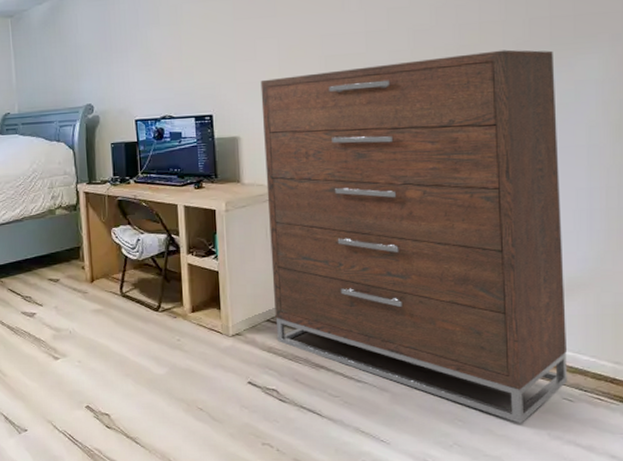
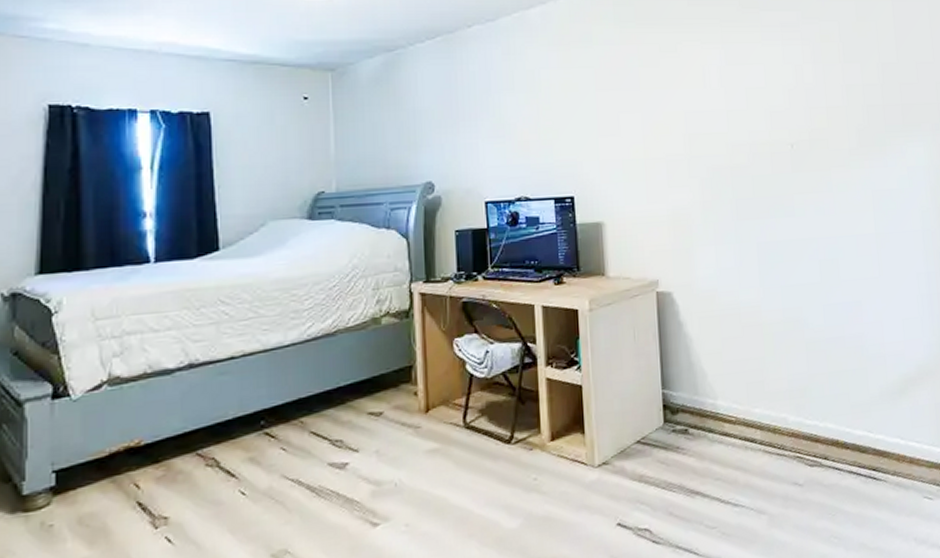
dresser: present [260,49,567,424] -> none [625,135,926,533]

